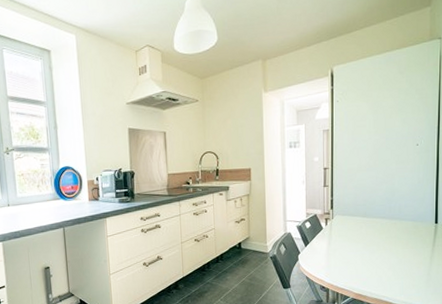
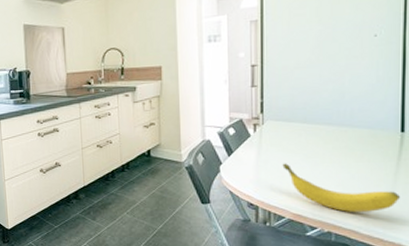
banana: none [348,251,435,290] -> present [282,163,401,212]

